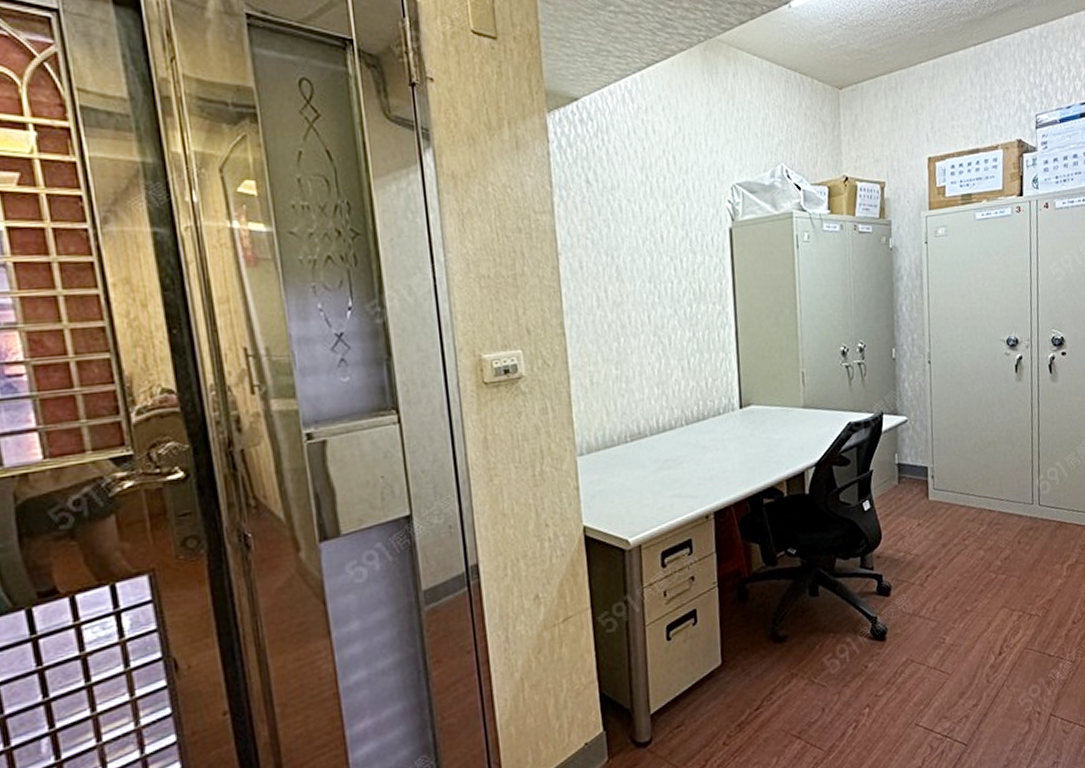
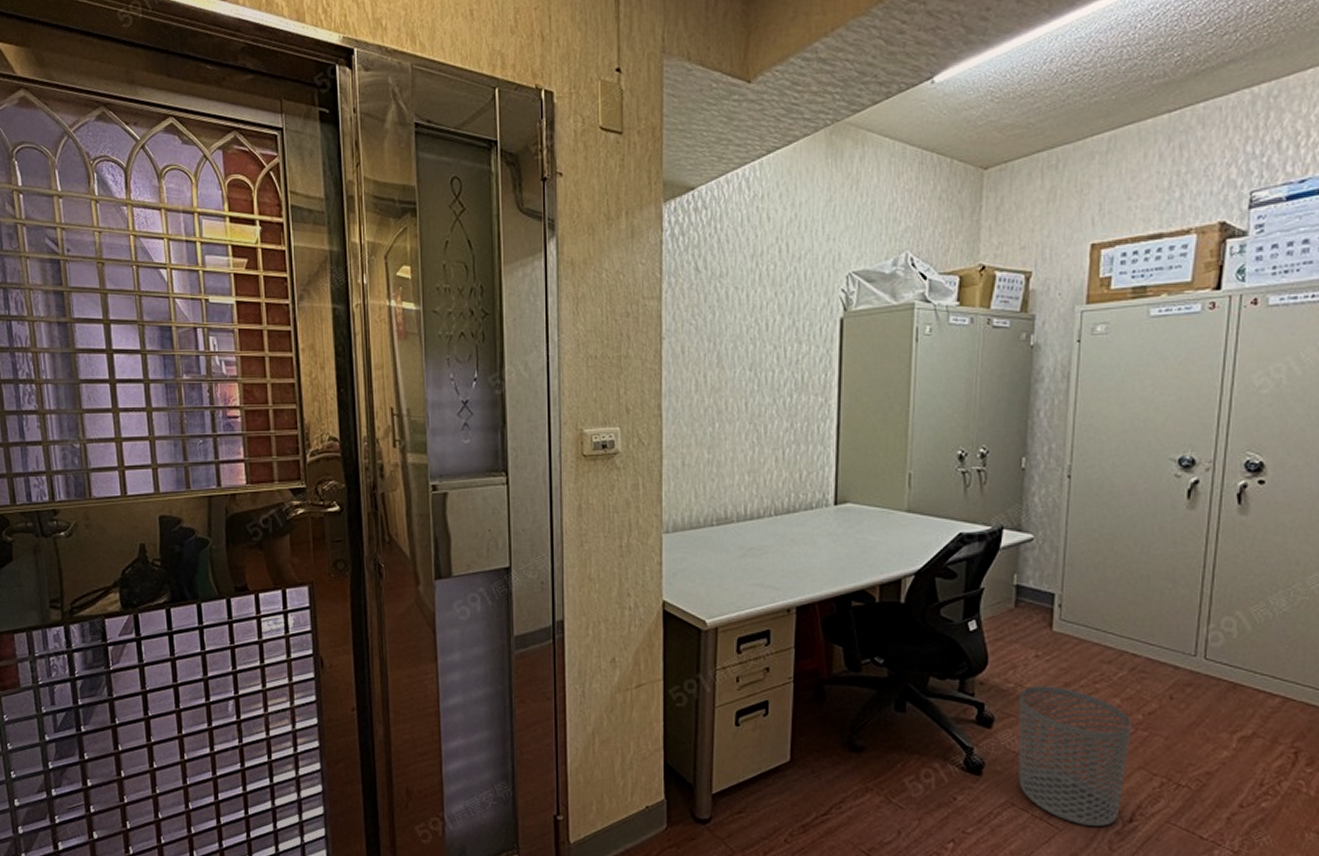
waste bin: none [909,548,994,667] -> present [1019,685,1133,826]

